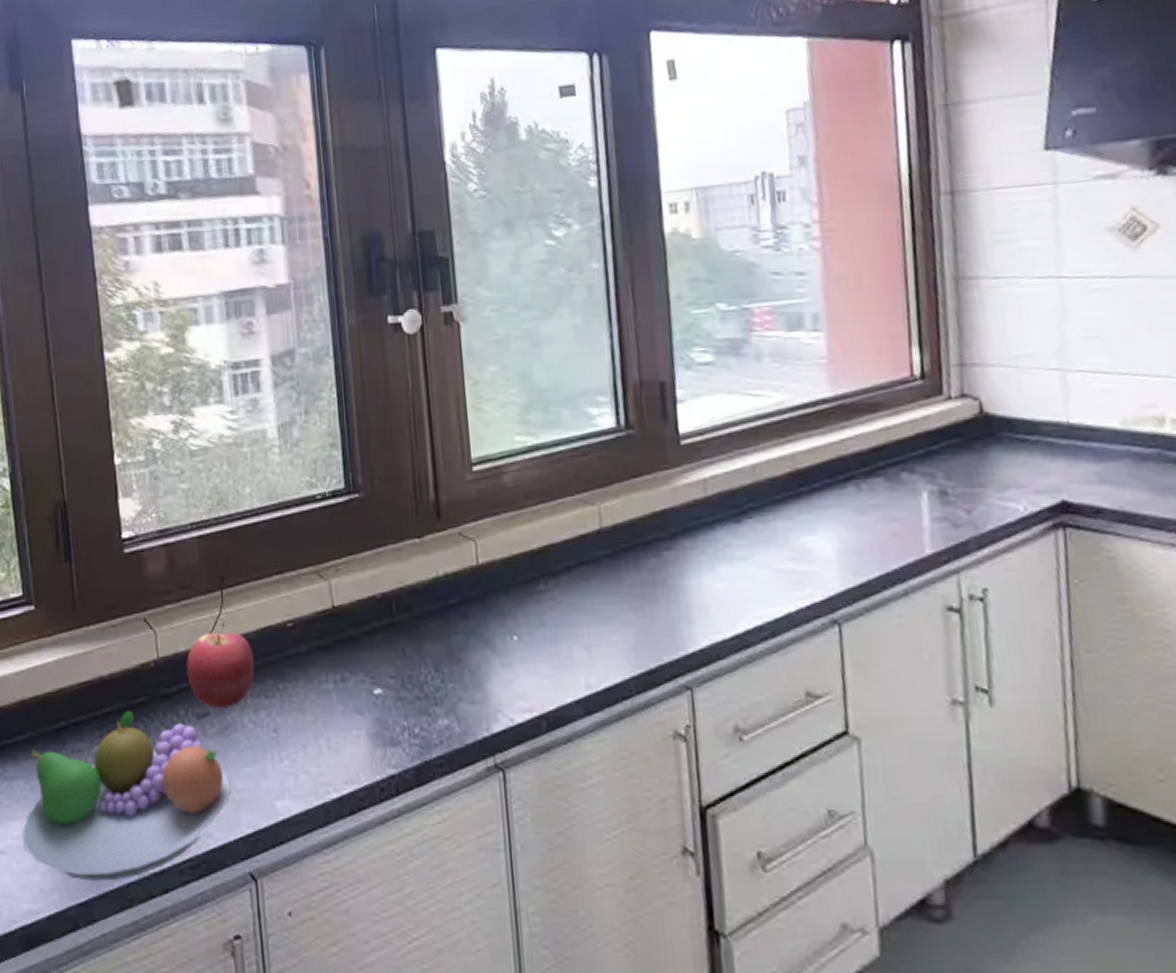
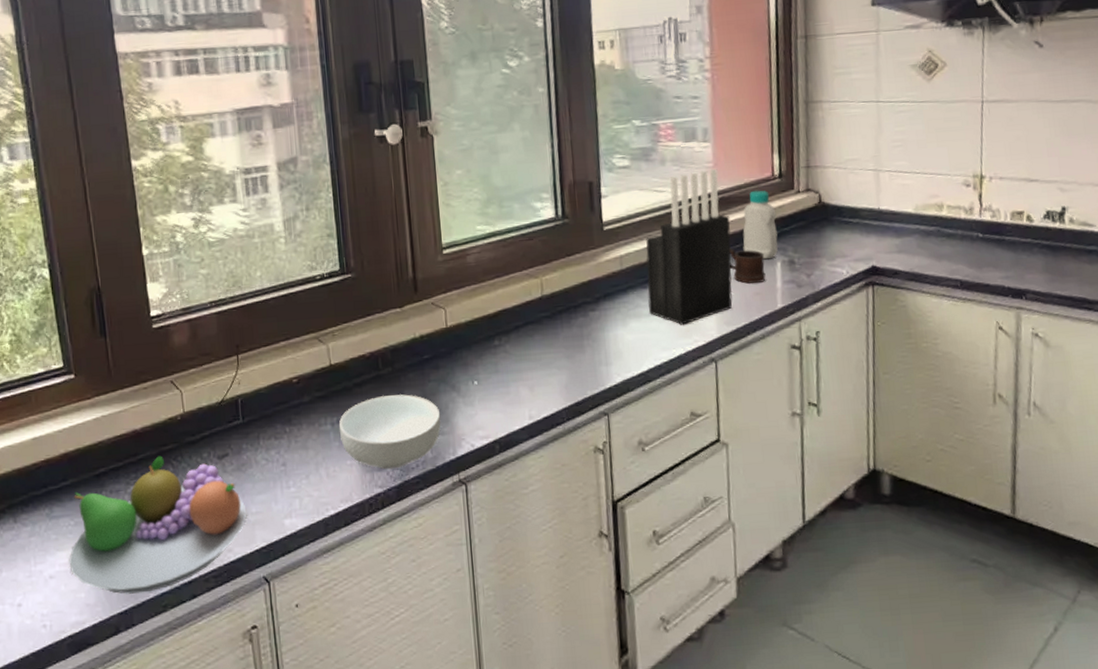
apple: present [186,632,255,708] -> none [208,388,267,450]
cereal bowl: none [342,649,472,745] -> present [338,394,441,470]
knife block: none [738,367,861,573] -> present [646,169,733,325]
mug: none [854,471,907,520] -> present [729,248,766,284]
bottle: none [871,395,923,489] -> present [742,190,778,260]

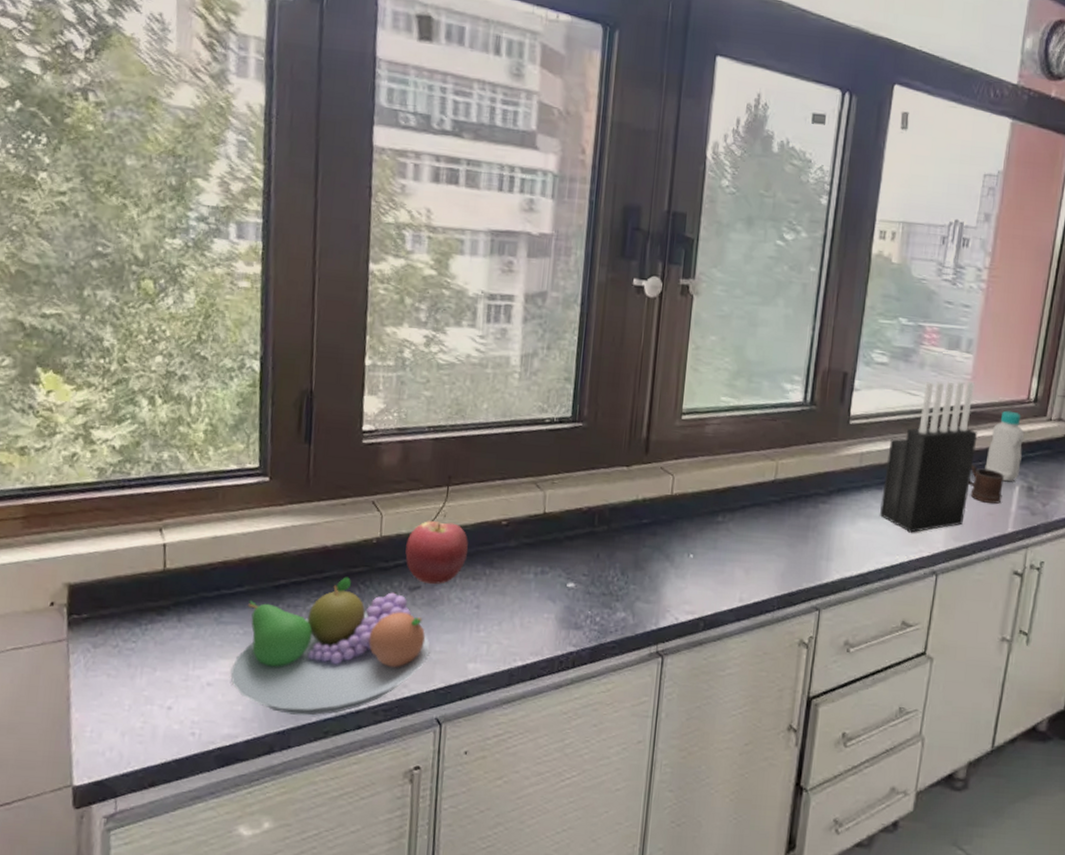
apple: none [208,388,267,450] -> present [405,521,469,584]
cereal bowl: present [338,394,441,470] -> none [541,553,650,630]

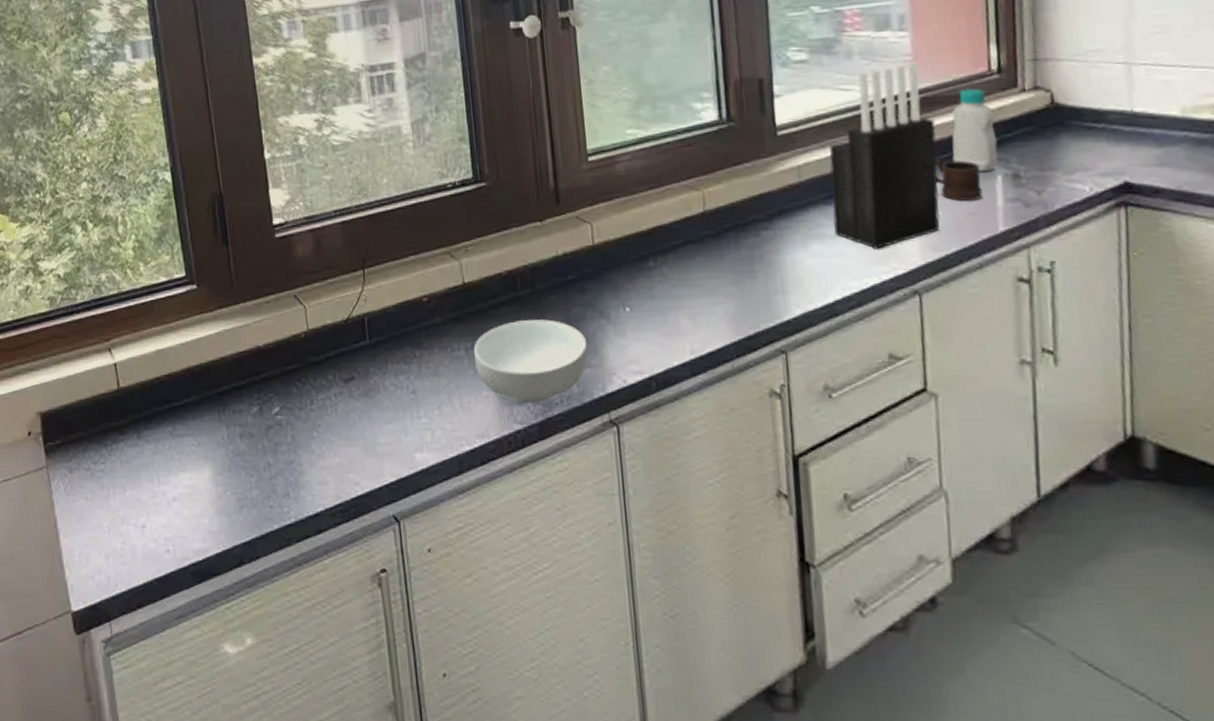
fruit bowl: present [230,577,429,716] -> none [192,376,374,523]
apple: present [405,521,469,584] -> none [333,306,395,373]
cereal bowl: none [541,553,650,630] -> present [473,319,589,404]

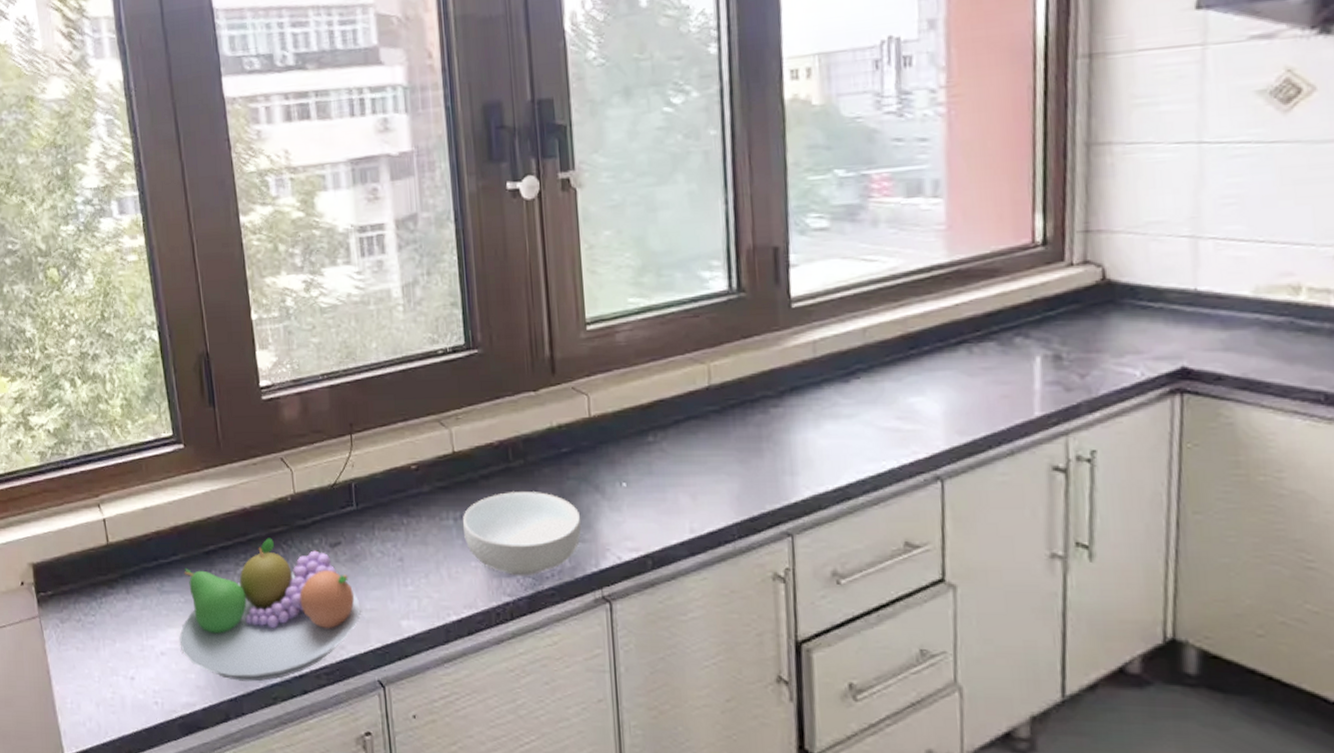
fruit bowl: none [192,376,374,523] -> present [179,538,360,682]
knife block: present [829,63,940,249] -> none [848,233,969,431]
mug: present [935,158,983,201] -> none [966,335,1018,383]
bottle: present [951,88,998,173] -> none [986,261,1038,353]

